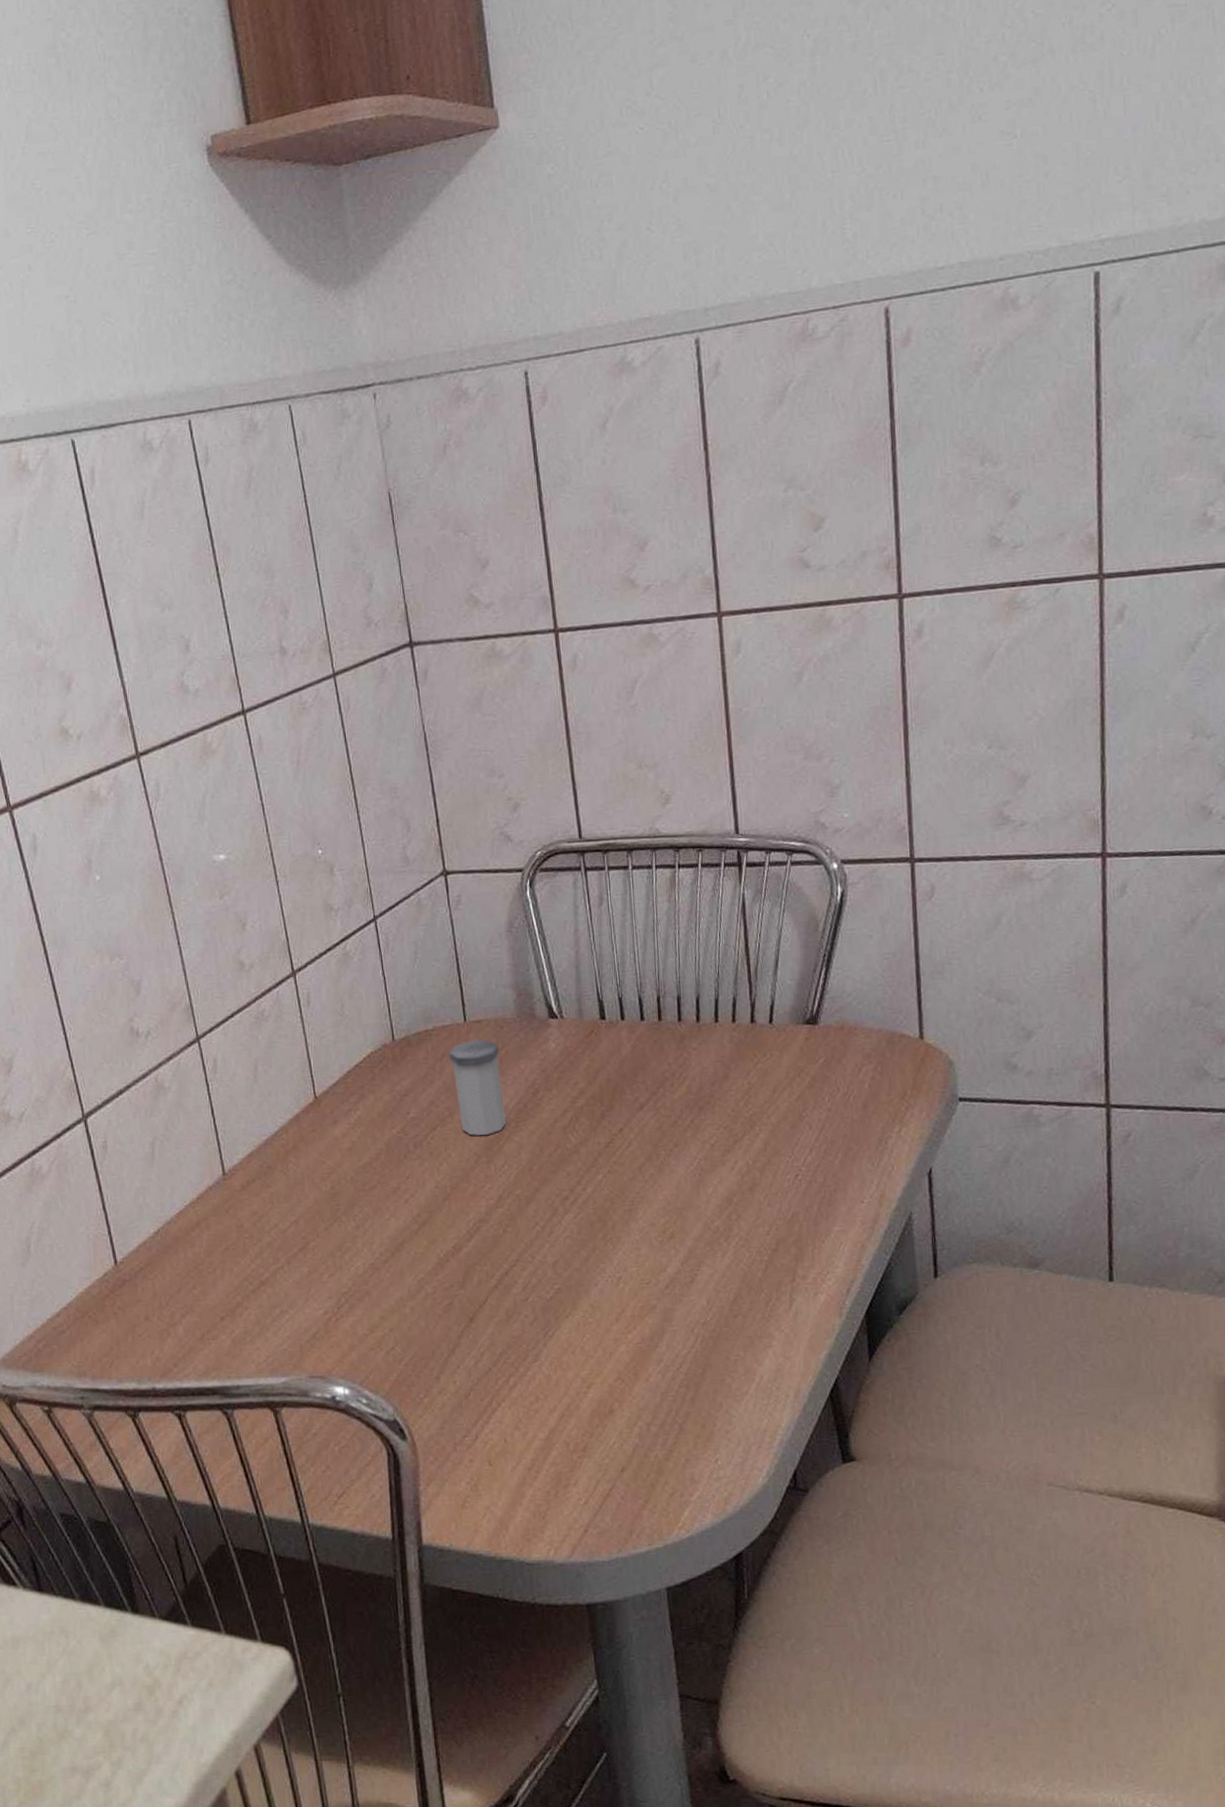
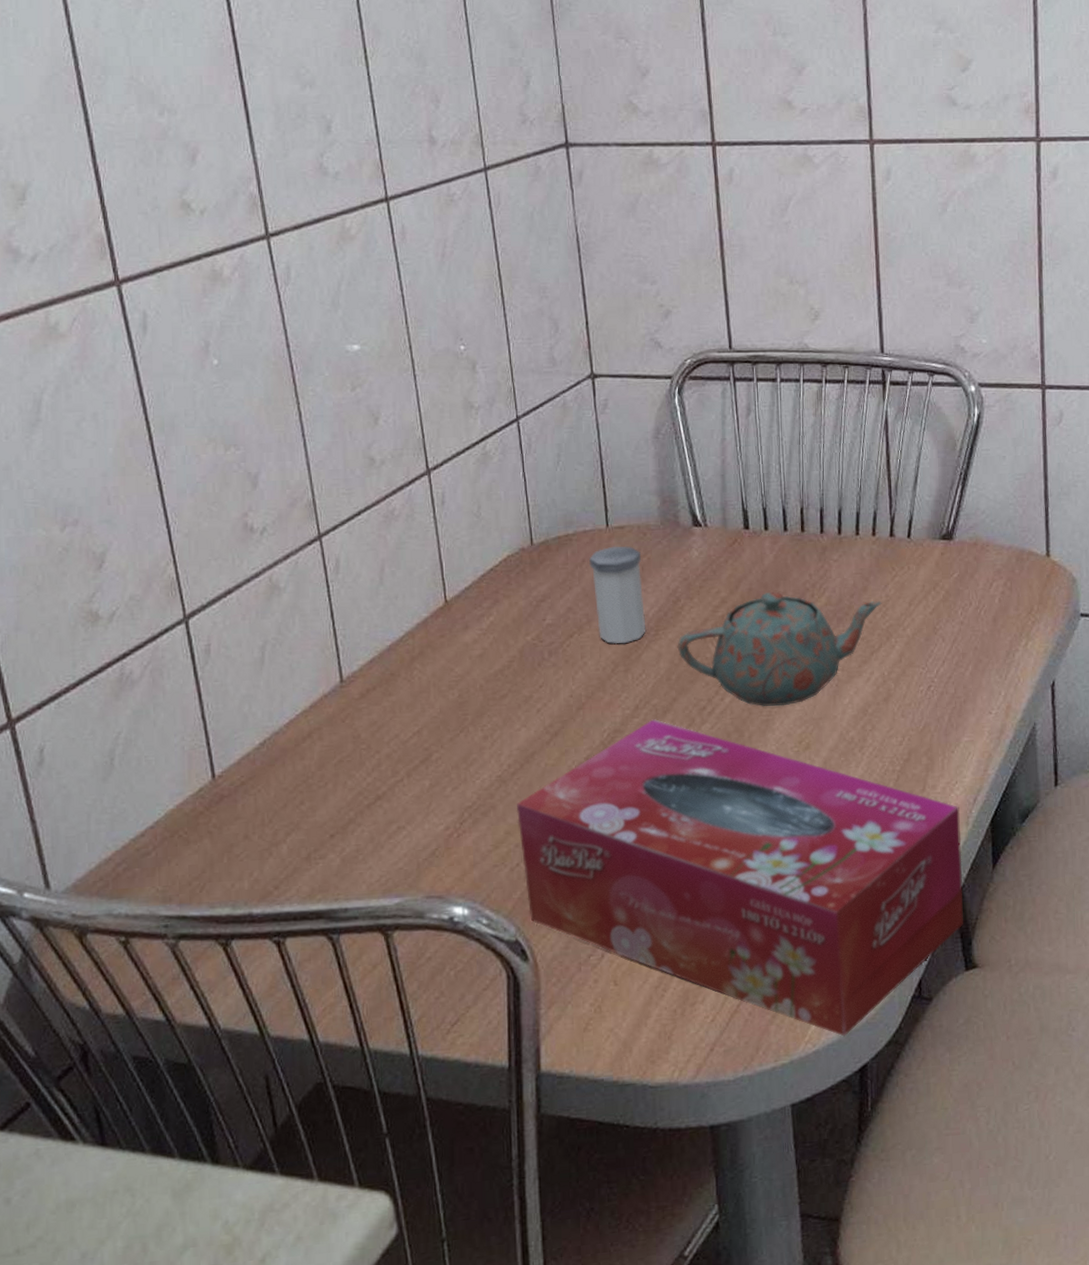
tissue box: none [389,1209,839,1524] -> present [516,719,963,1037]
teapot: none [537,1081,744,1197] -> present [677,591,882,707]

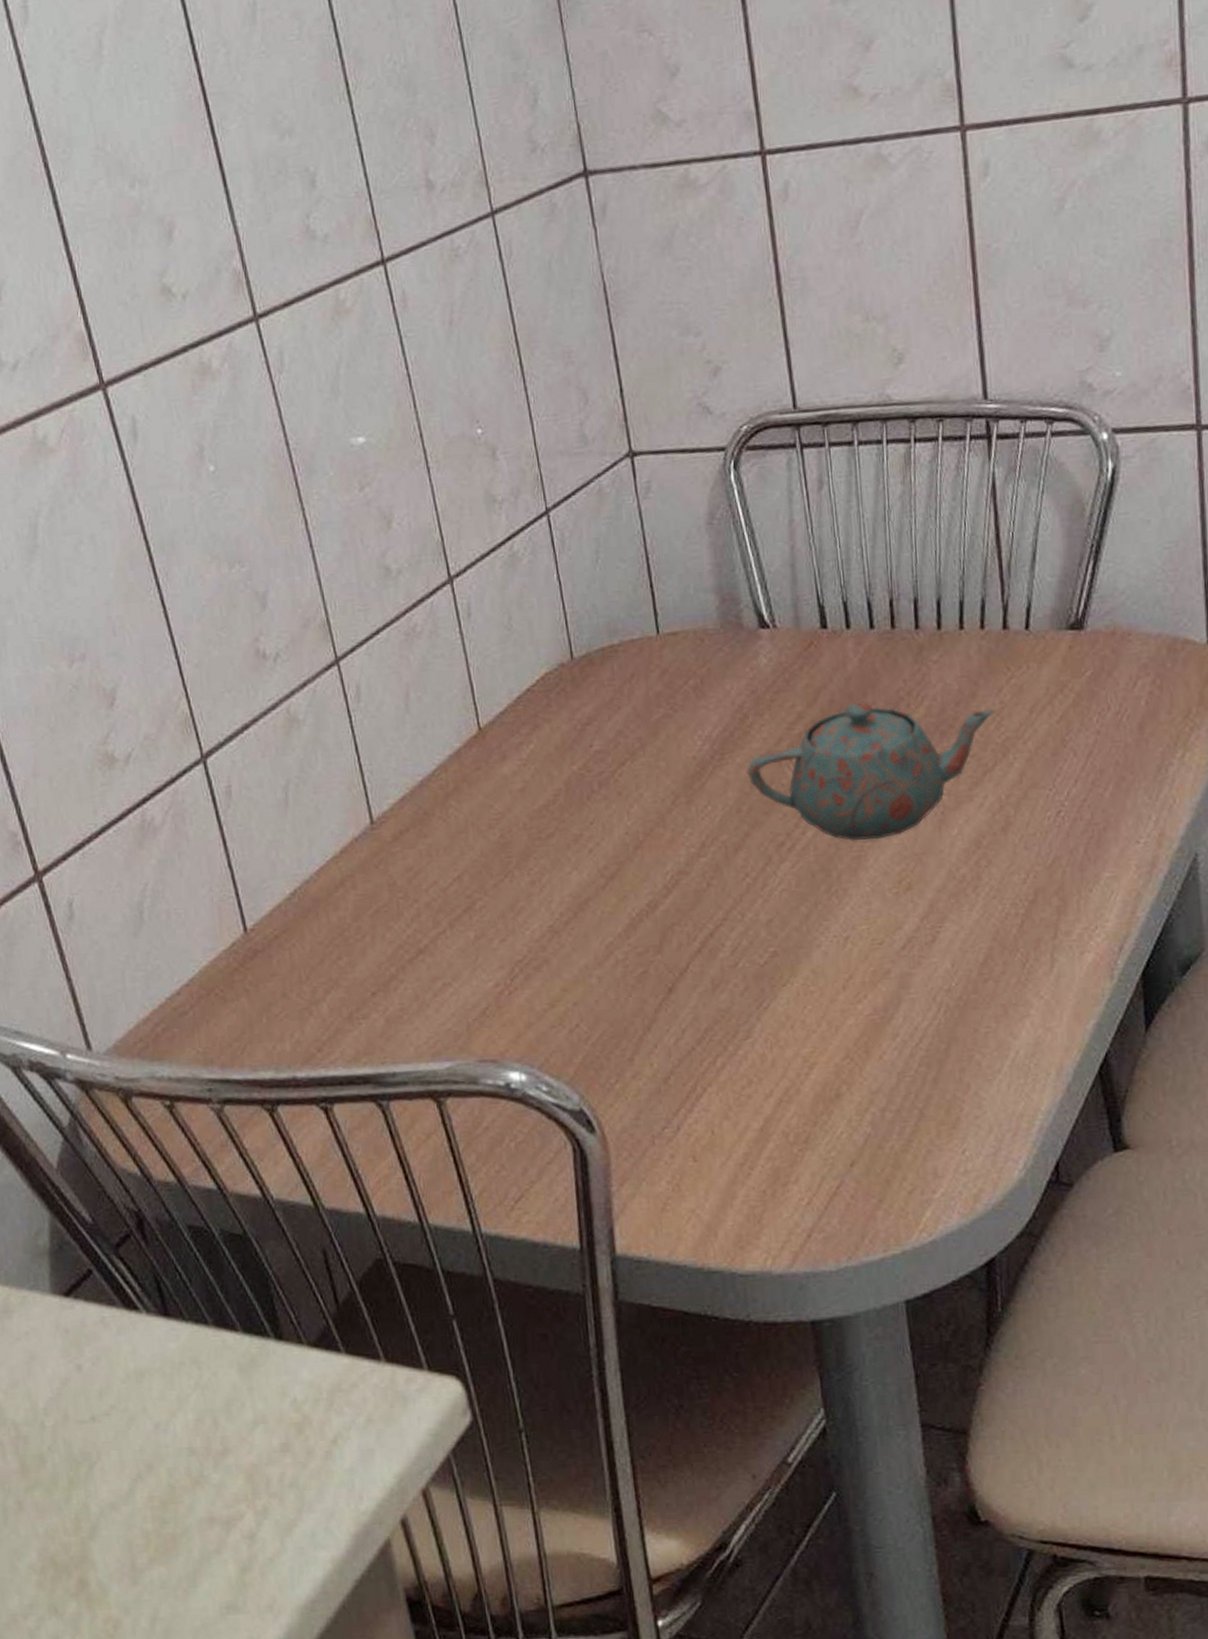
tissue box: present [516,719,963,1037] -> none [572,858,1110,1226]
salt shaker: present [589,545,646,644] -> none [639,655,710,772]

